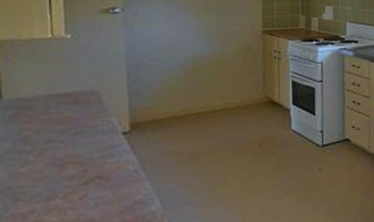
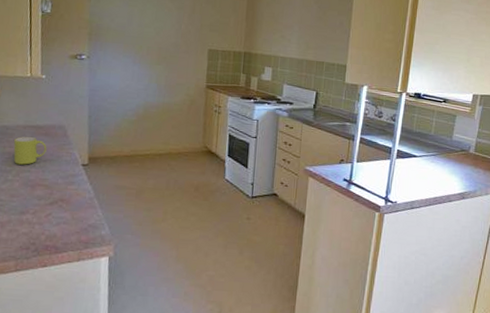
mug: none [33,107,77,142] -> present [13,136,47,165]

